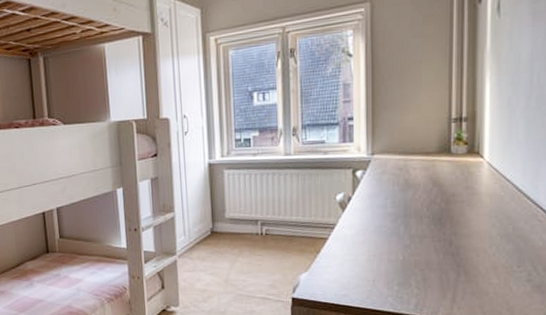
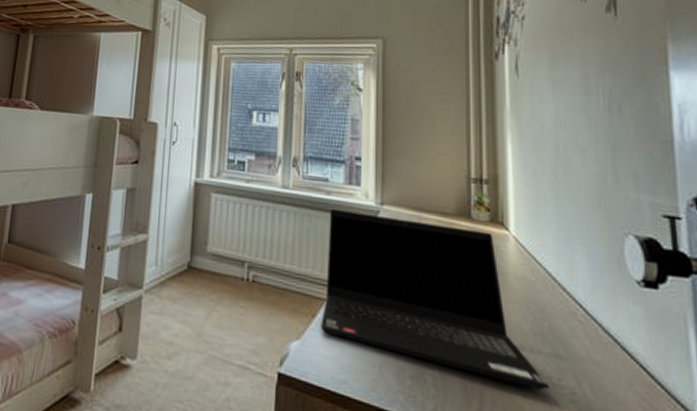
laptop computer: none [324,162,511,277] -> present [321,208,550,390]

